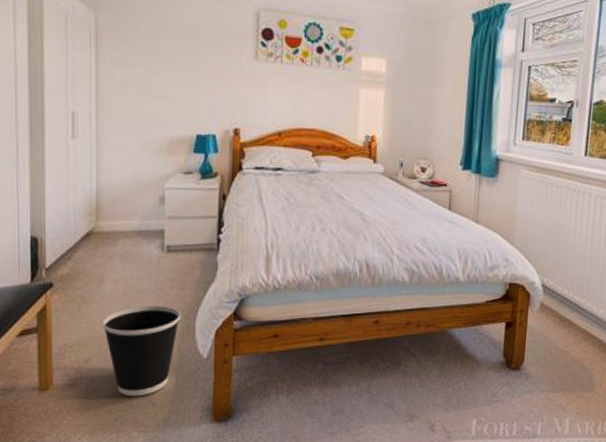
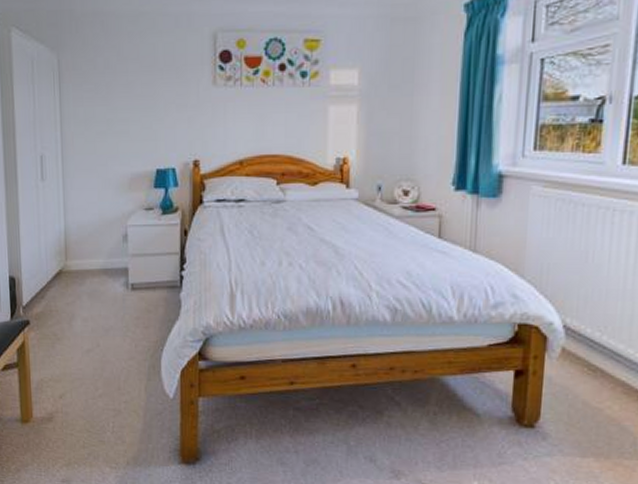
wastebasket: present [102,305,181,397] -> none [74,343,147,433]

